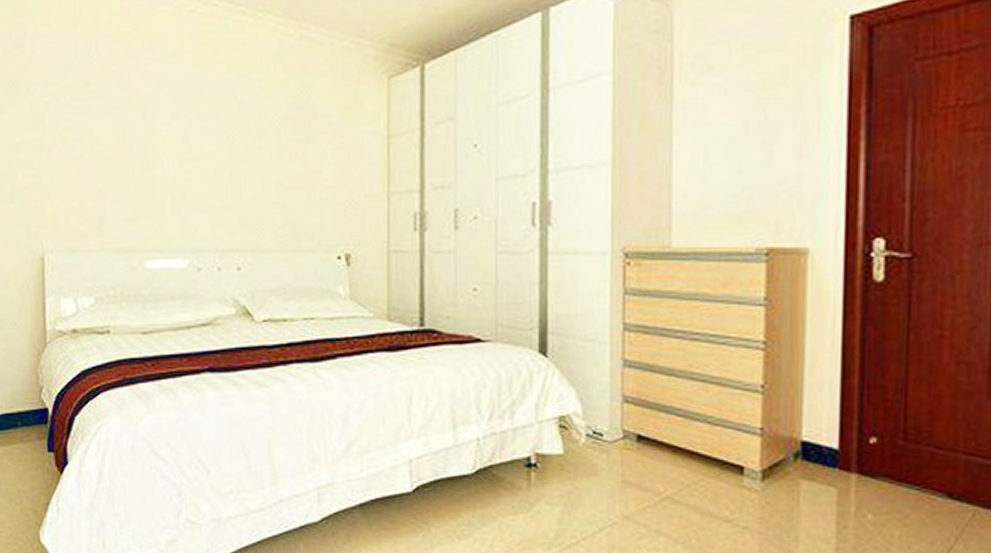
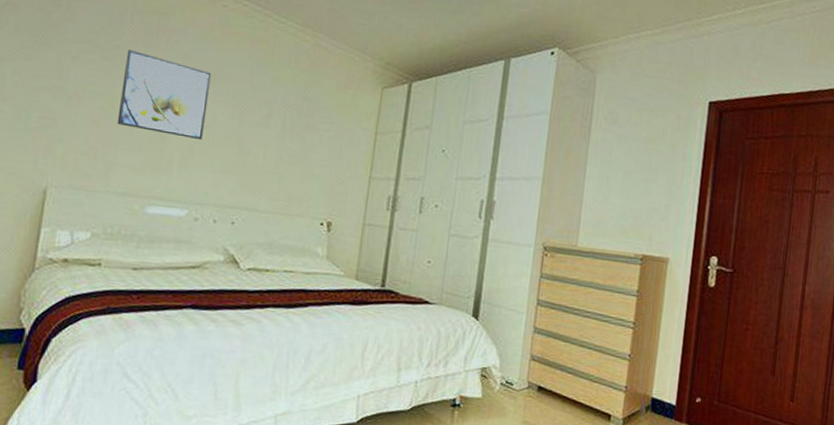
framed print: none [98,83,192,177] -> present [117,50,212,140]

